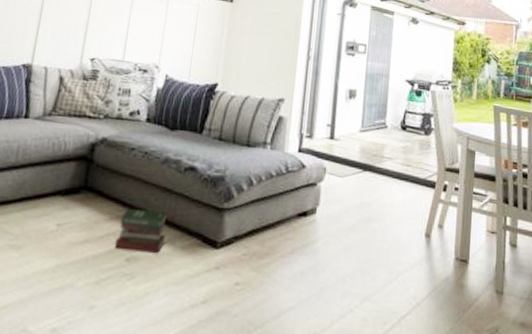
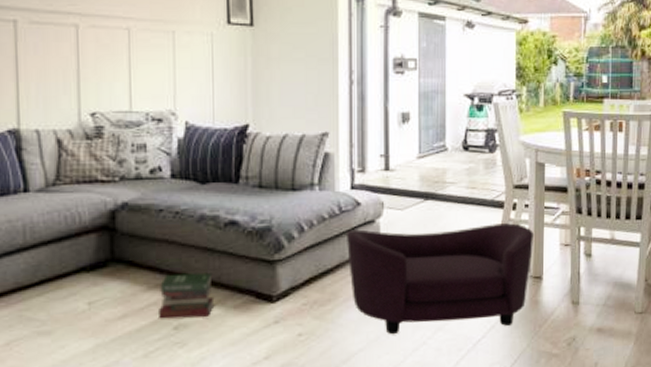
dog bed: none [289,189,463,306] -> present [345,223,535,335]

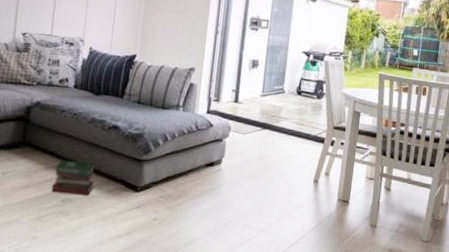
dog bed: present [345,223,535,335] -> none [198,144,346,236]

